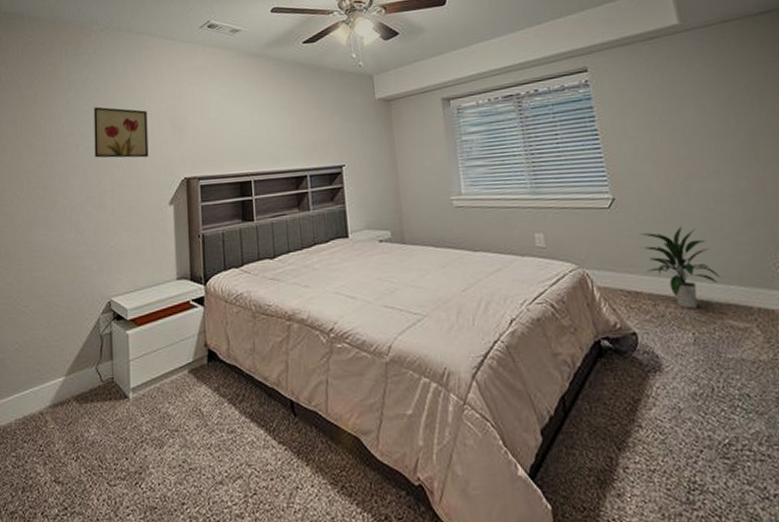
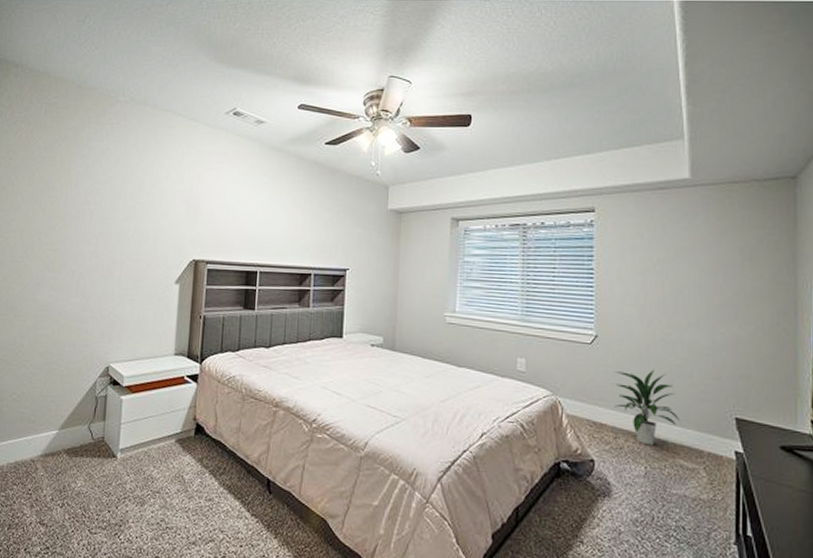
wall art: present [94,106,149,158] -> none [107,178,164,235]

